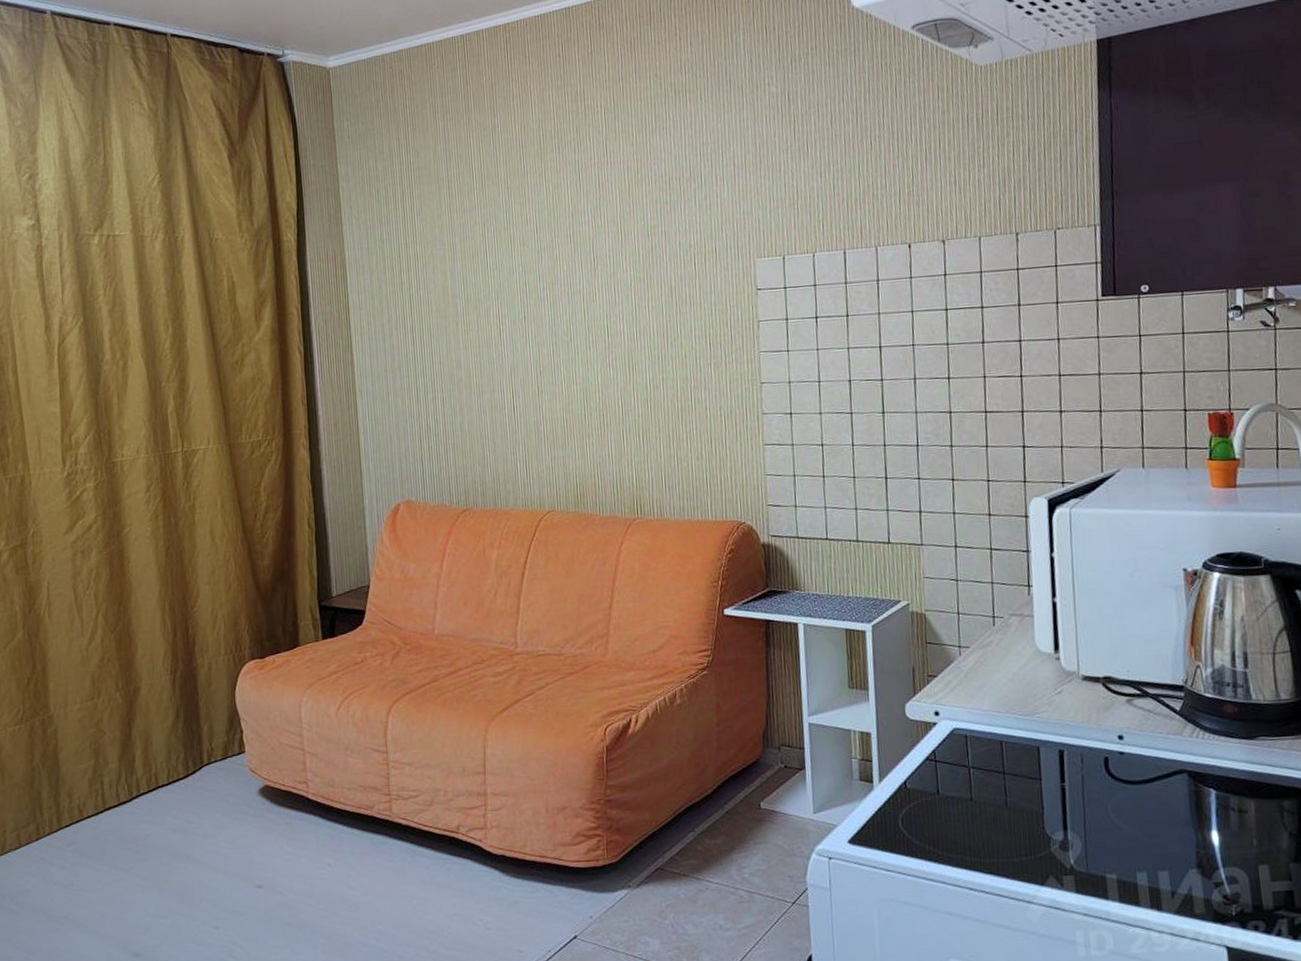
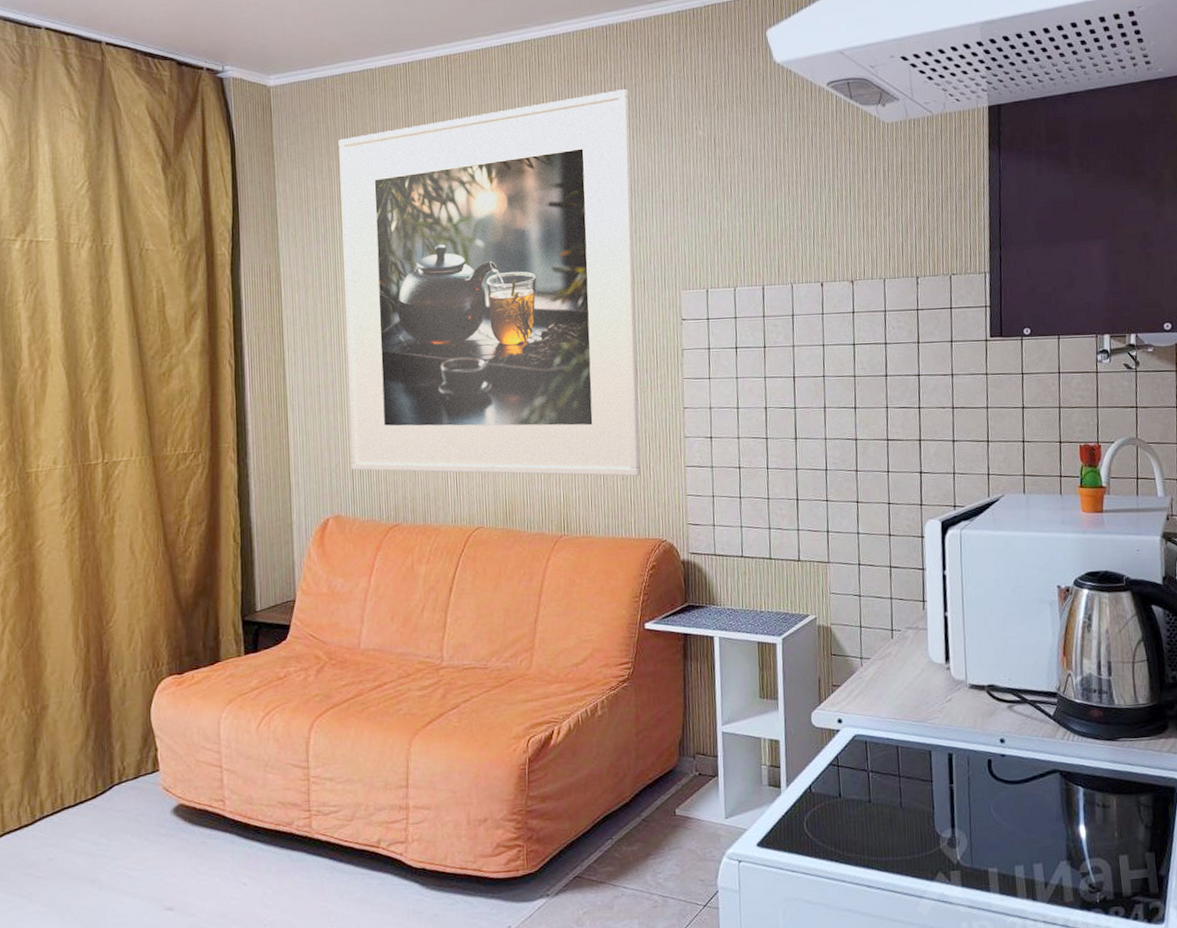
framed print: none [398,47,717,457] -> present [338,89,641,477]

